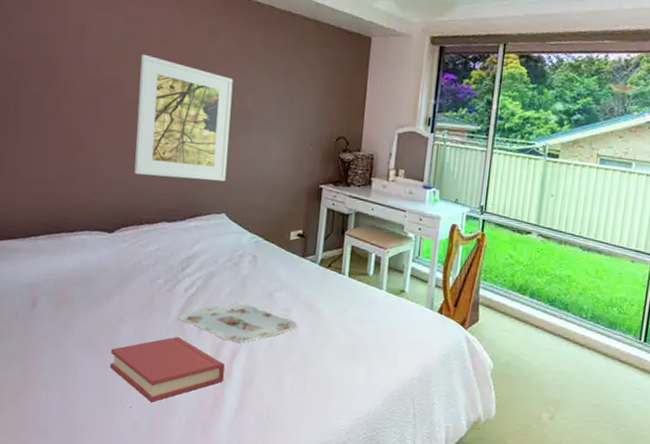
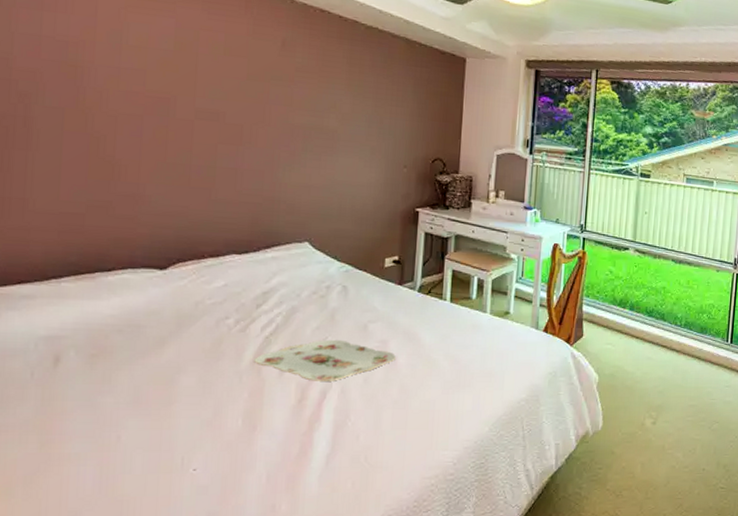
hardback book: present [110,336,225,402] -> none [166,381,313,460]
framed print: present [134,54,233,182] -> none [193,65,314,207]

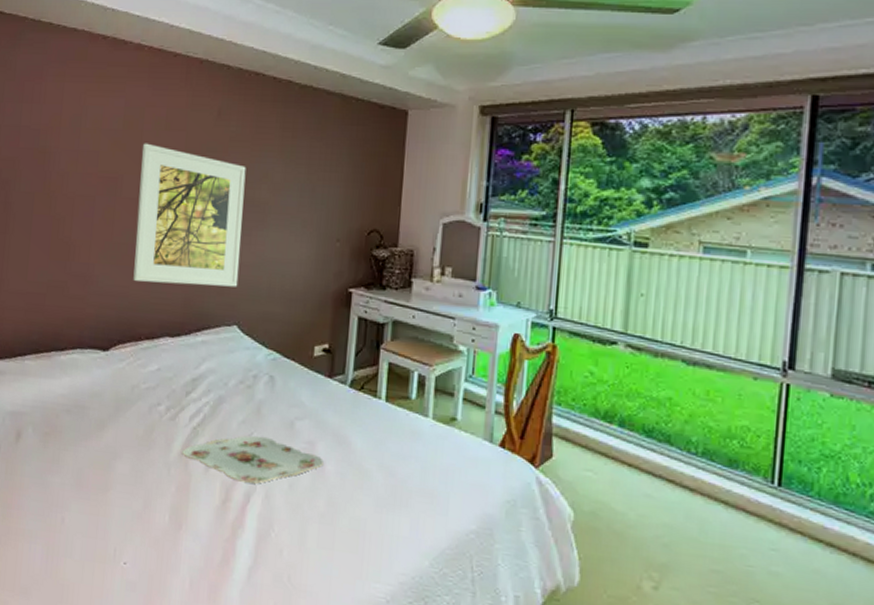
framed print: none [193,65,314,207] -> present [133,143,246,287]

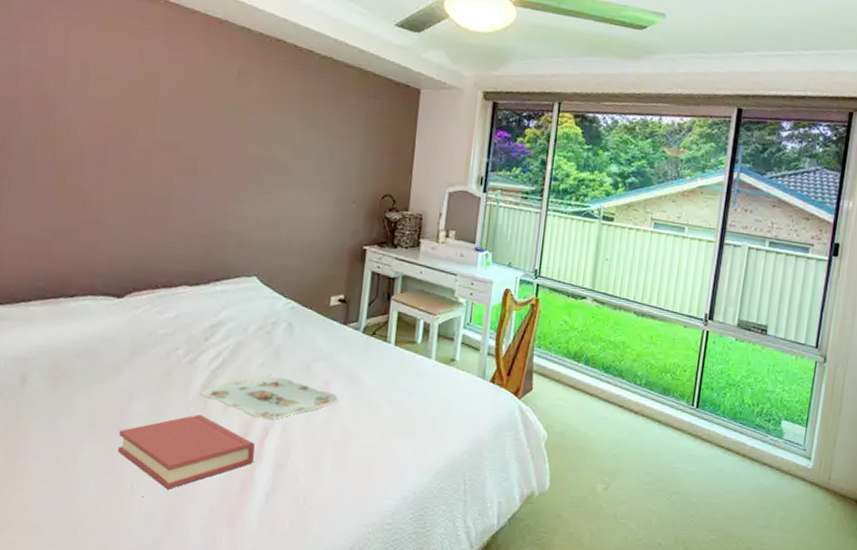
hardback book: none [102,475,236,557] -> present [118,414,255,489]
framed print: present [133,143,246,287] -> none [149,96,267,241]

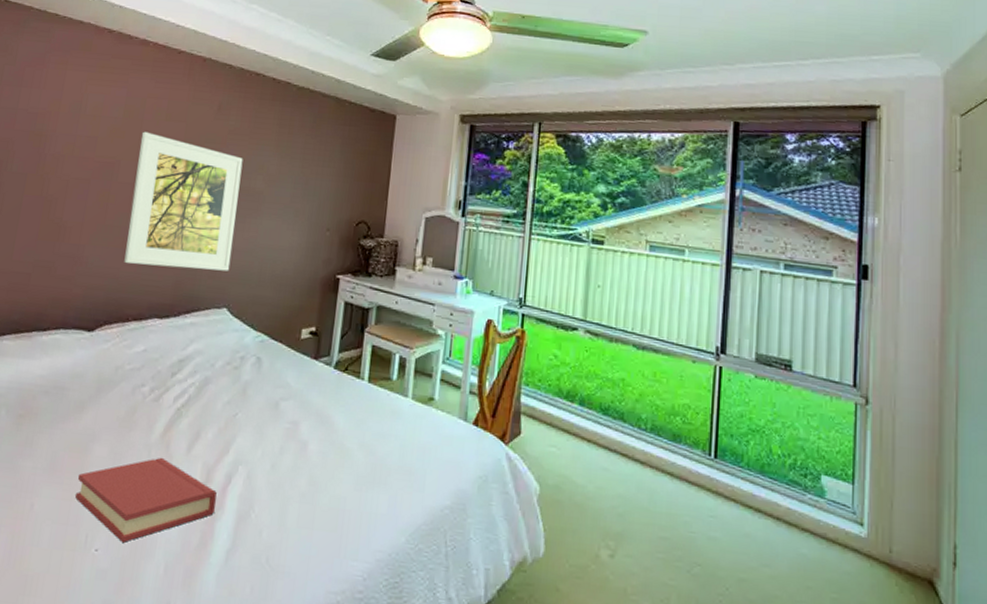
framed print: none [149,96,267,241] -> present [124,131,243,271]
serving tray: present [201,376,338,419] -> none [164,416,306,464]

